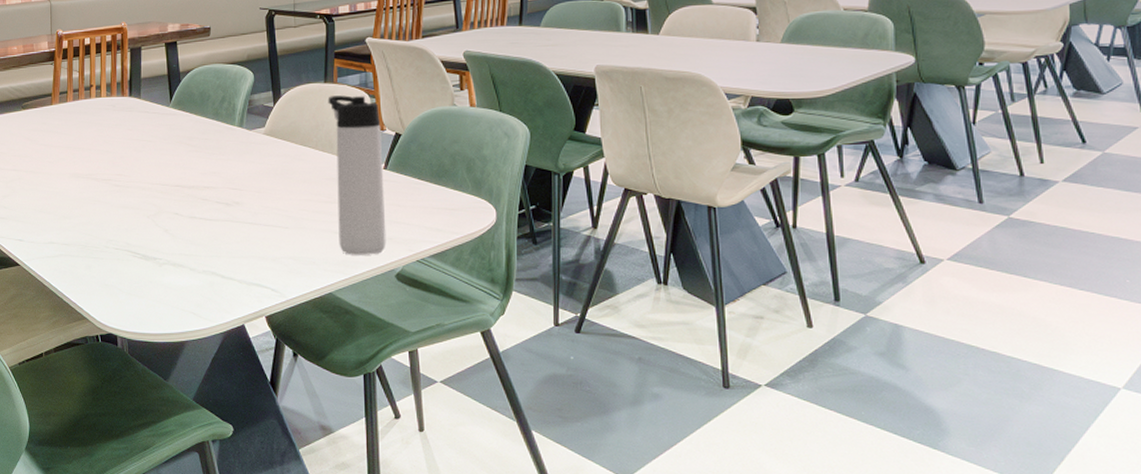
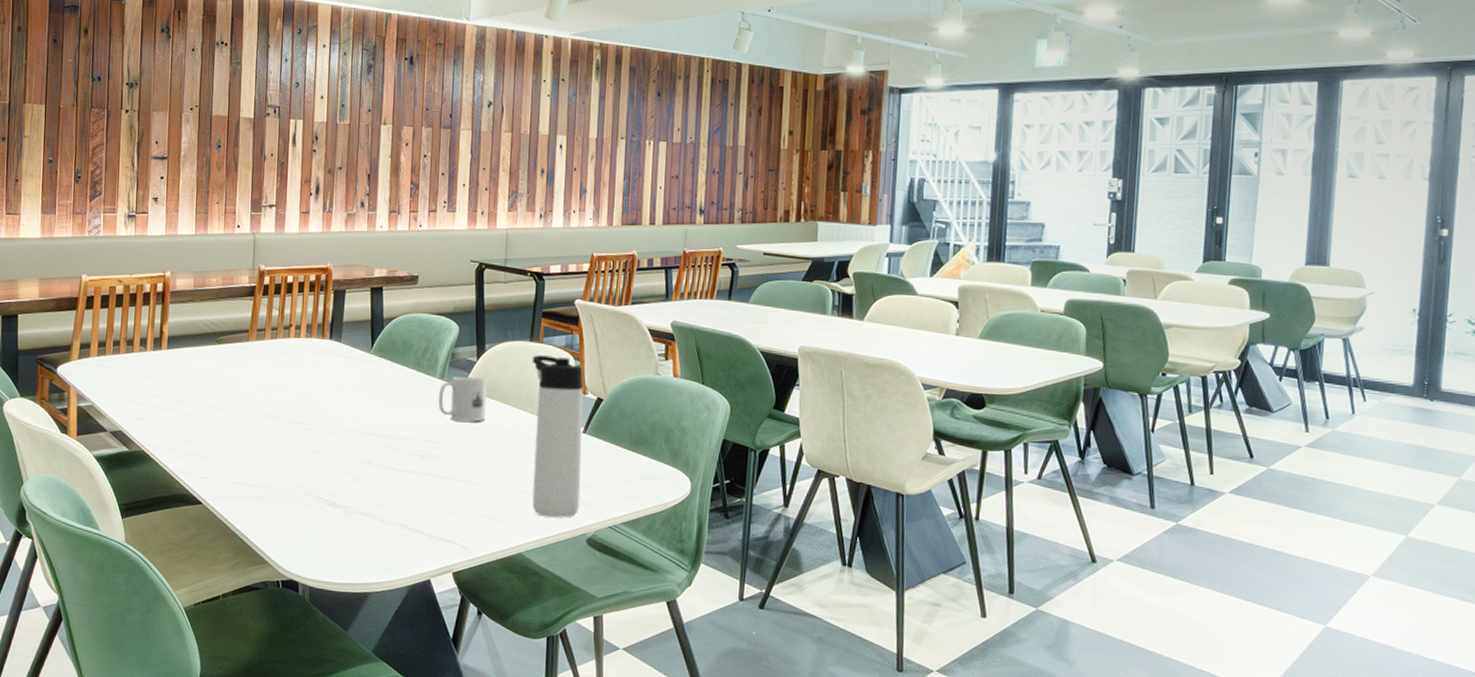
mug: none [239,122,287,167] -> present [439,376,488,422]

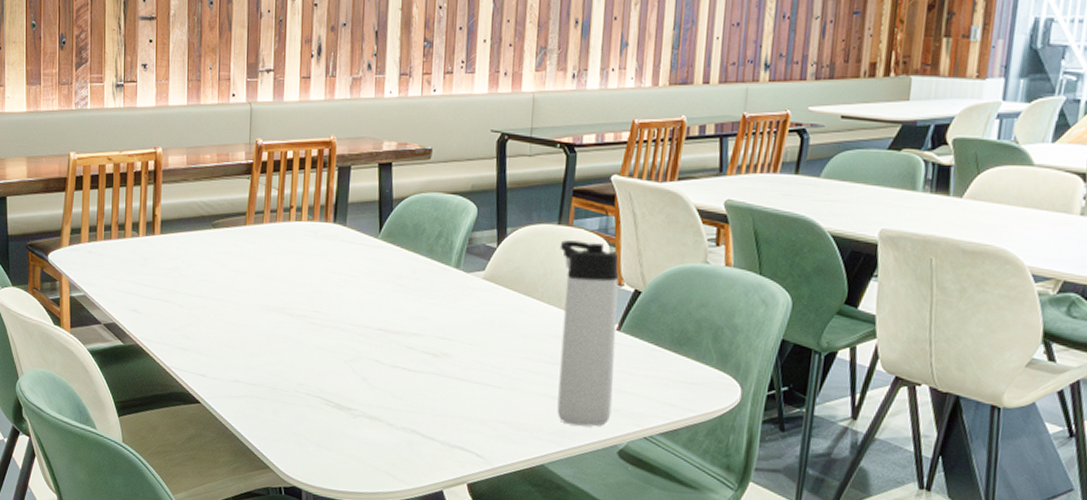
mug: present [439,376,488,422] -> none [453,265,509,317]

